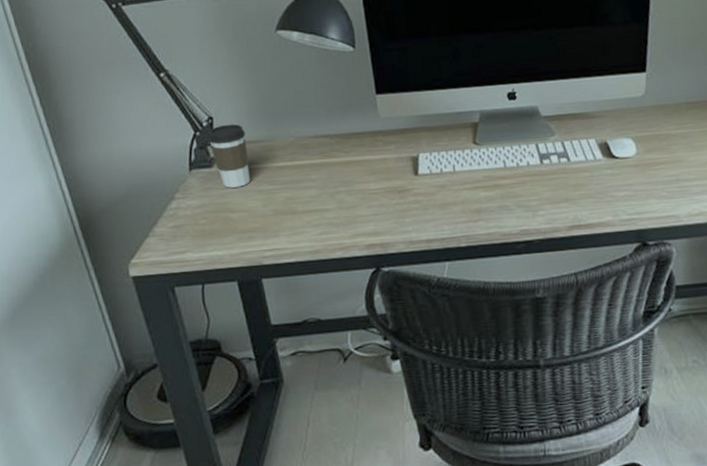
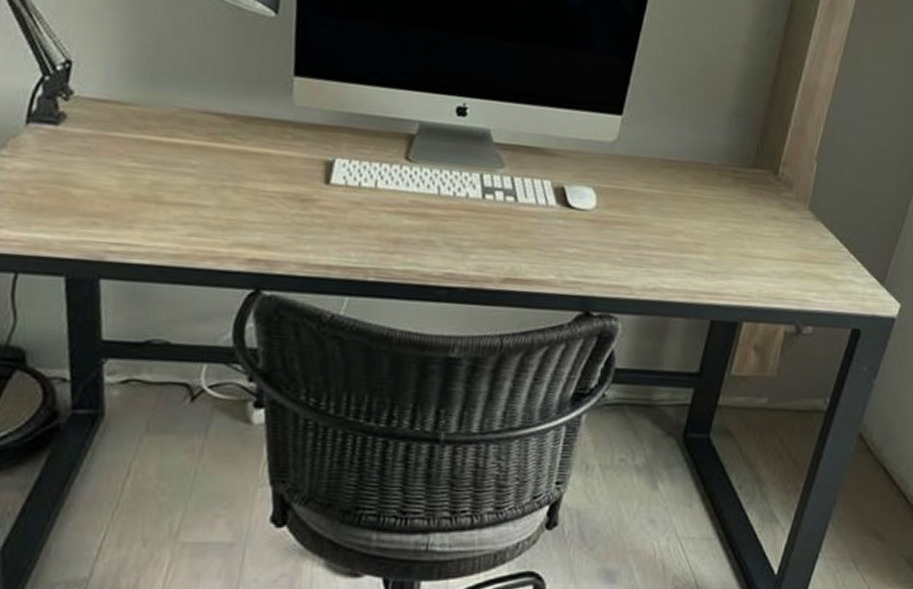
coffee cup: present [208,124,250,188] -> none [59,73,114,157]

